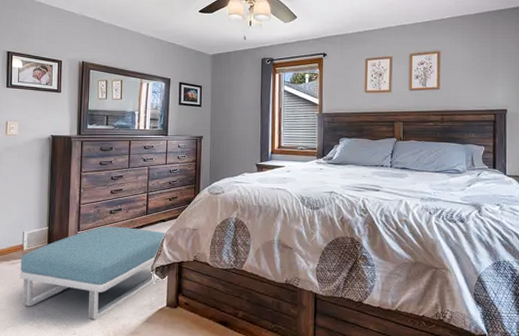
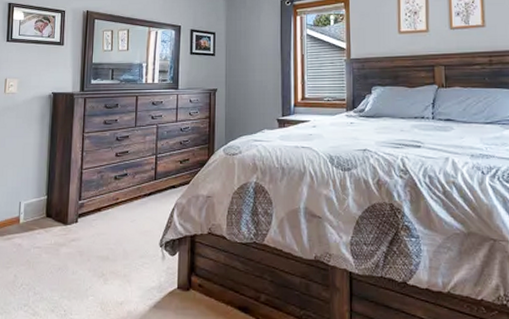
footstool: present [19,226,167,320] -> none [14,194,178,305]

